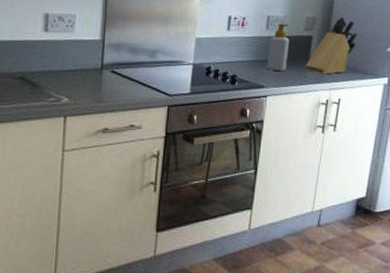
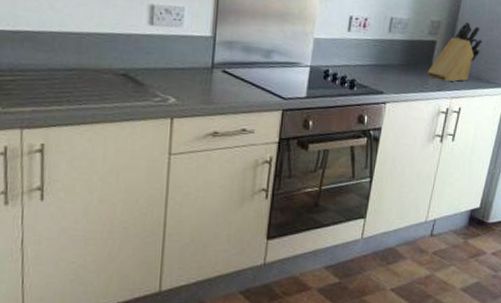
soap bottle: present [267,23,290,72] -> none [388,26,413,78]

